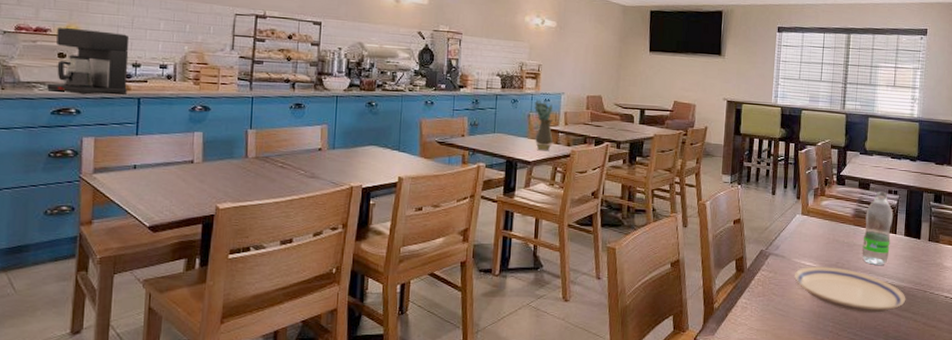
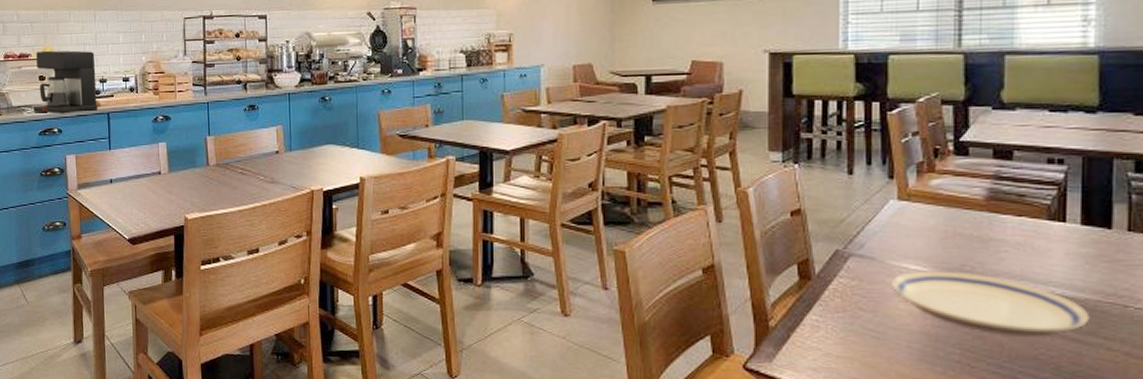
vase: present [533,99,553,151] -> none [507,76,534,137]
bottle: present [862,191,893,265] -> none [1005,161,1059,268]

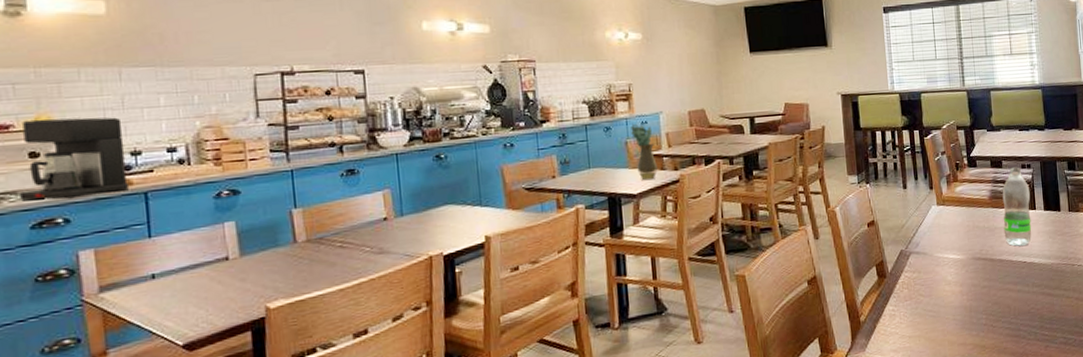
vase: none [507,76,534,137] -> present [630,123,658,180]
plate: present [892,270,1090,337] -> none [939,255,1056,299]
bottle: none [1005,161,1059,268] -> present [1002,167,1032,246]

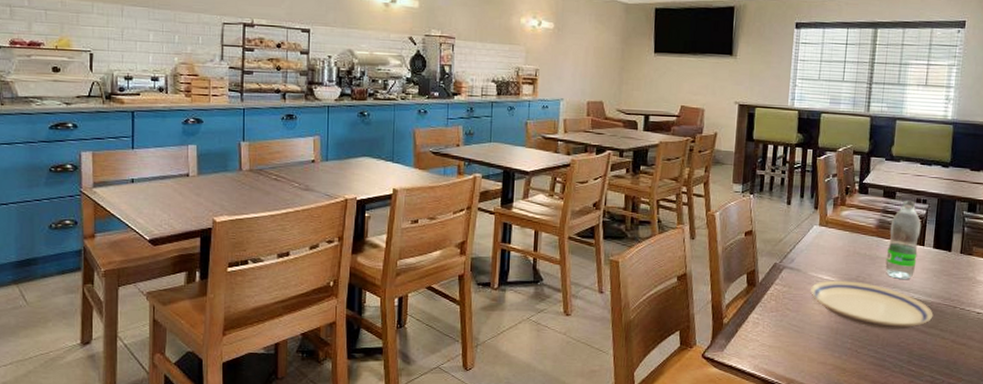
coffee maker: present [20,117,129,201] -> none [44,40,121,109]
vase: present [630,123,658,180] -> none [531,106,552,161]
plate: none [939,255,1056,299] -> present [810,280,934,330]

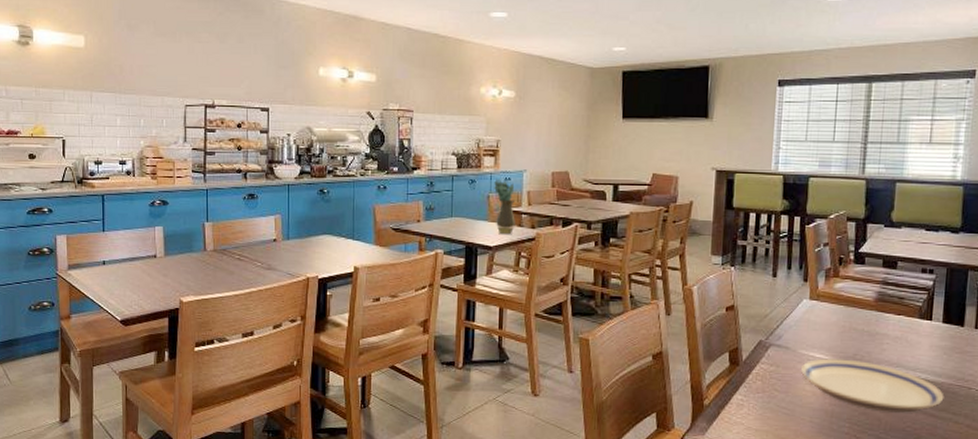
vase: none [531,106,552,161] -> present [493,179,515,235]
bottle: present [885,200,922,279] -> none [886,270,928,357]

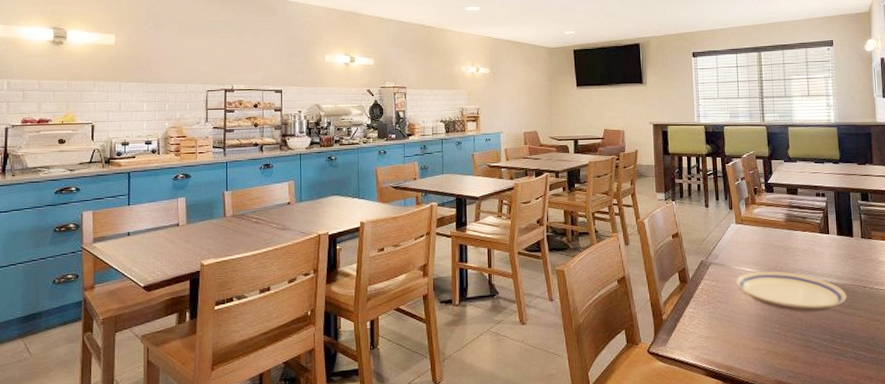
vase: present [493,179,515,235] -> none [476,140,497,186]

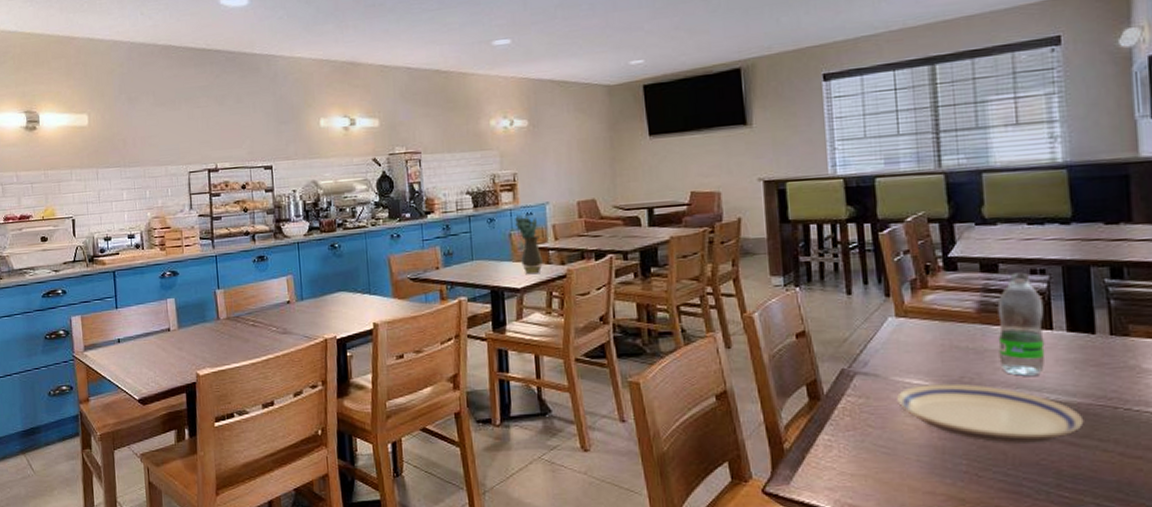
vase: none [476,140,497,186] -> present [514,214,543,274]
bottle: none [797,195,825,266] -> present [997,272,1045,376]

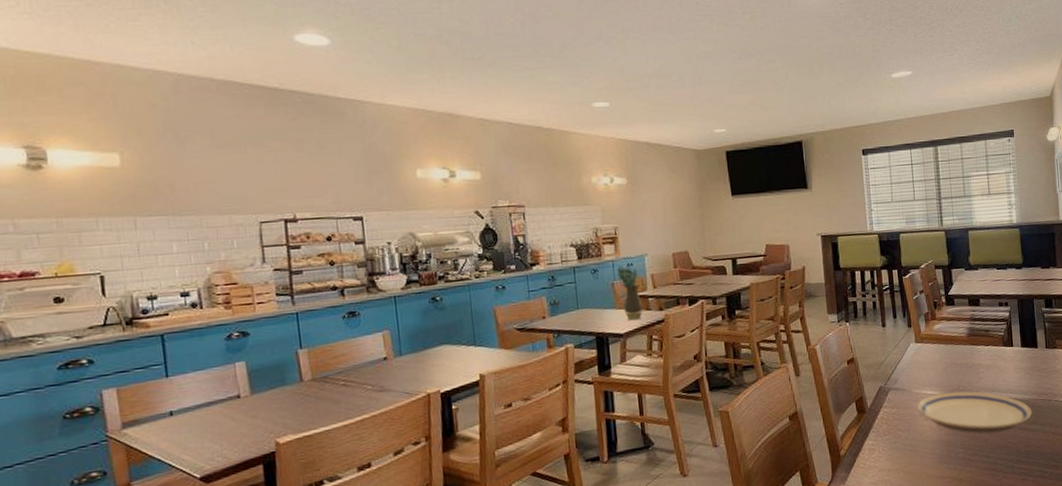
bottle: present [997,272,1045,376] -> none [979,305,1009,382]

